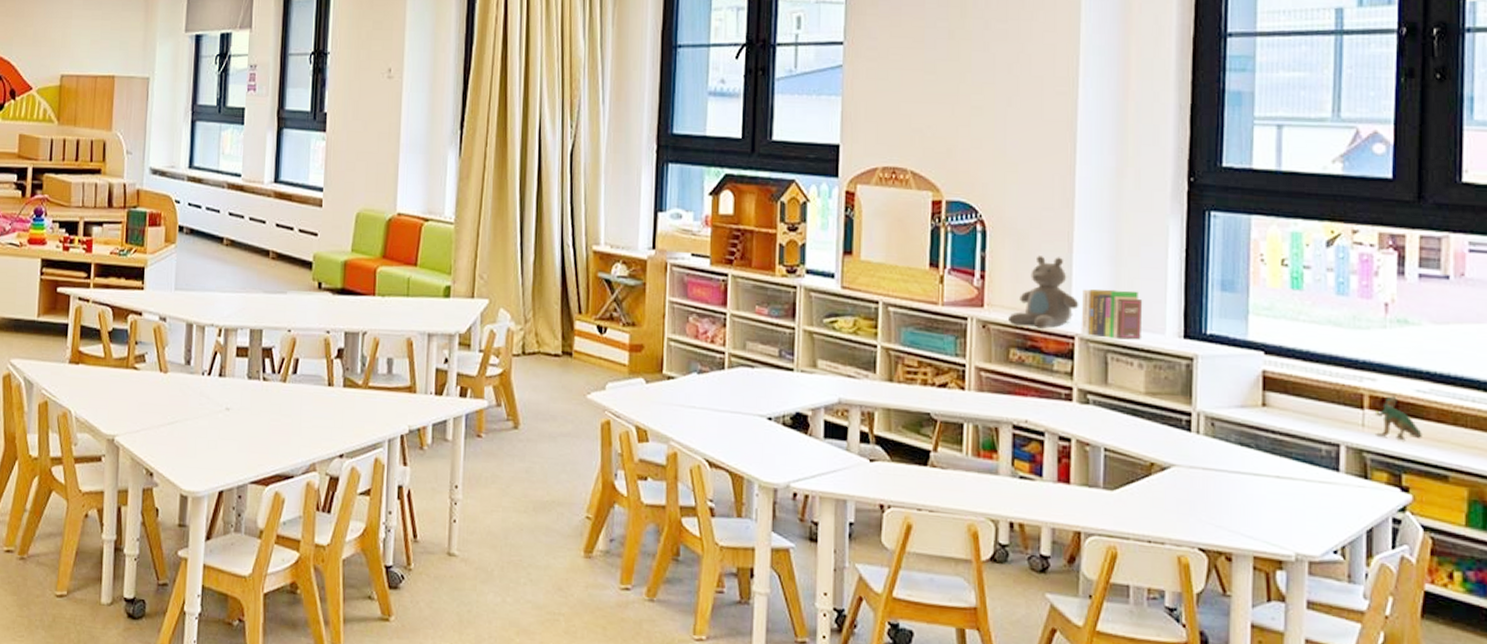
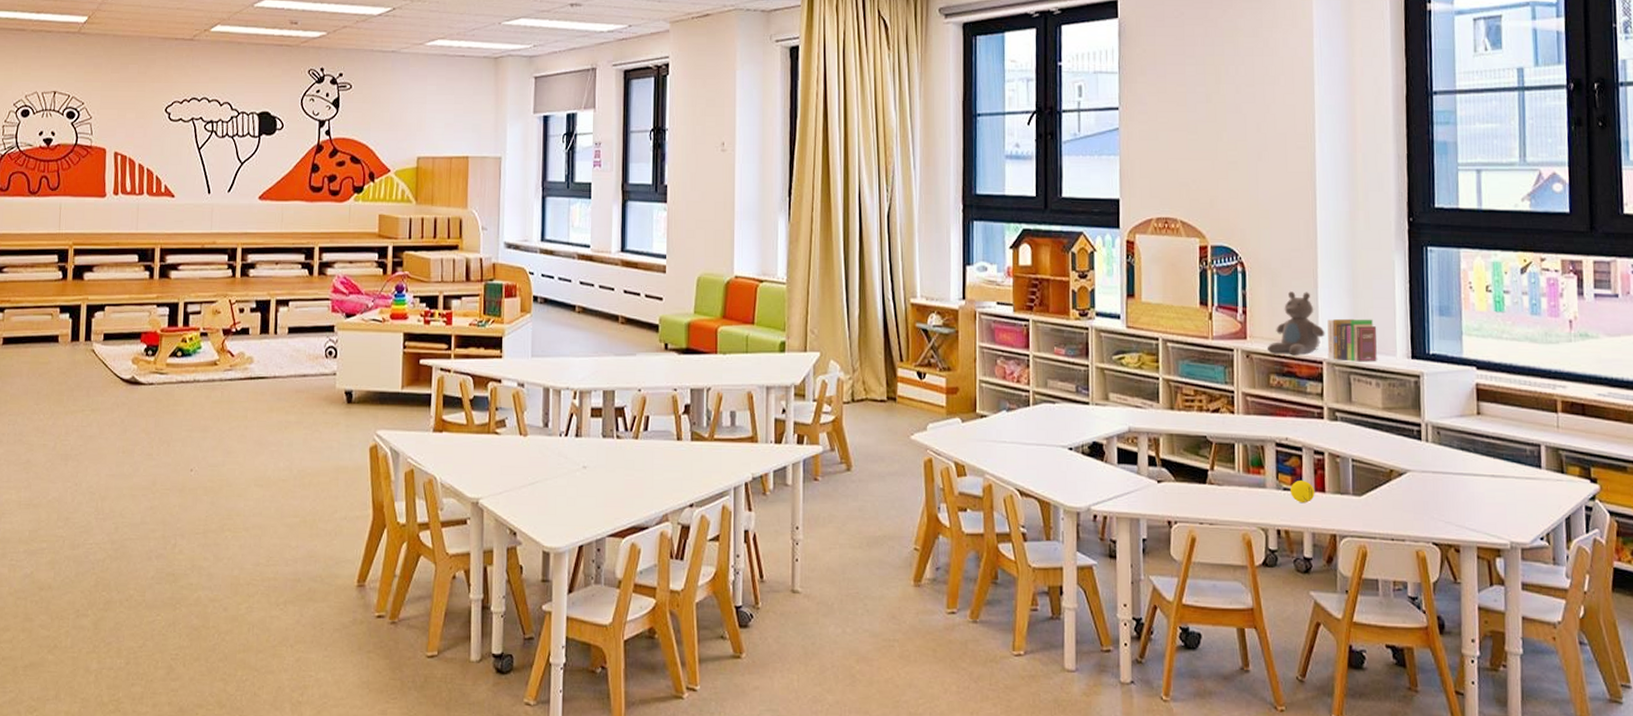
toy ball: none [1028,468,1057,495] -> present [1290,479,1315,504]
toy dinosaur: present [1374,396,1422,440] -> none [1566,401,1605,438]

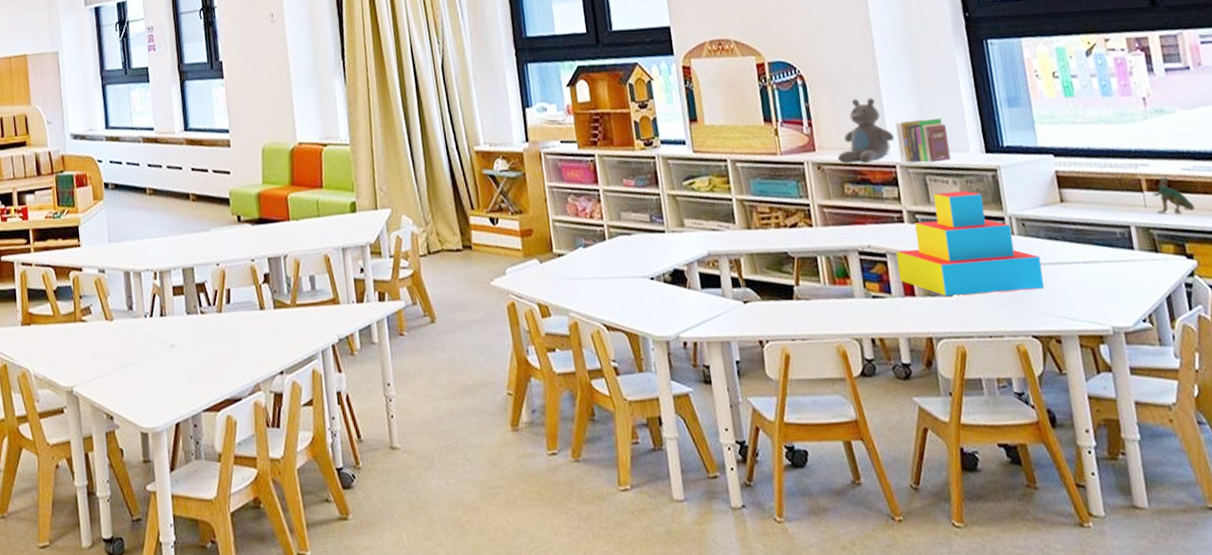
toy ball: present [1290,479,1315,504] -> none [879,286,906,310]
toy blocks: none [1311,393,1451,497] -> present [896,191,1044,297]
toy dinosaur: none [1566,401,1605,438] -> present [1152,177,1195,214]

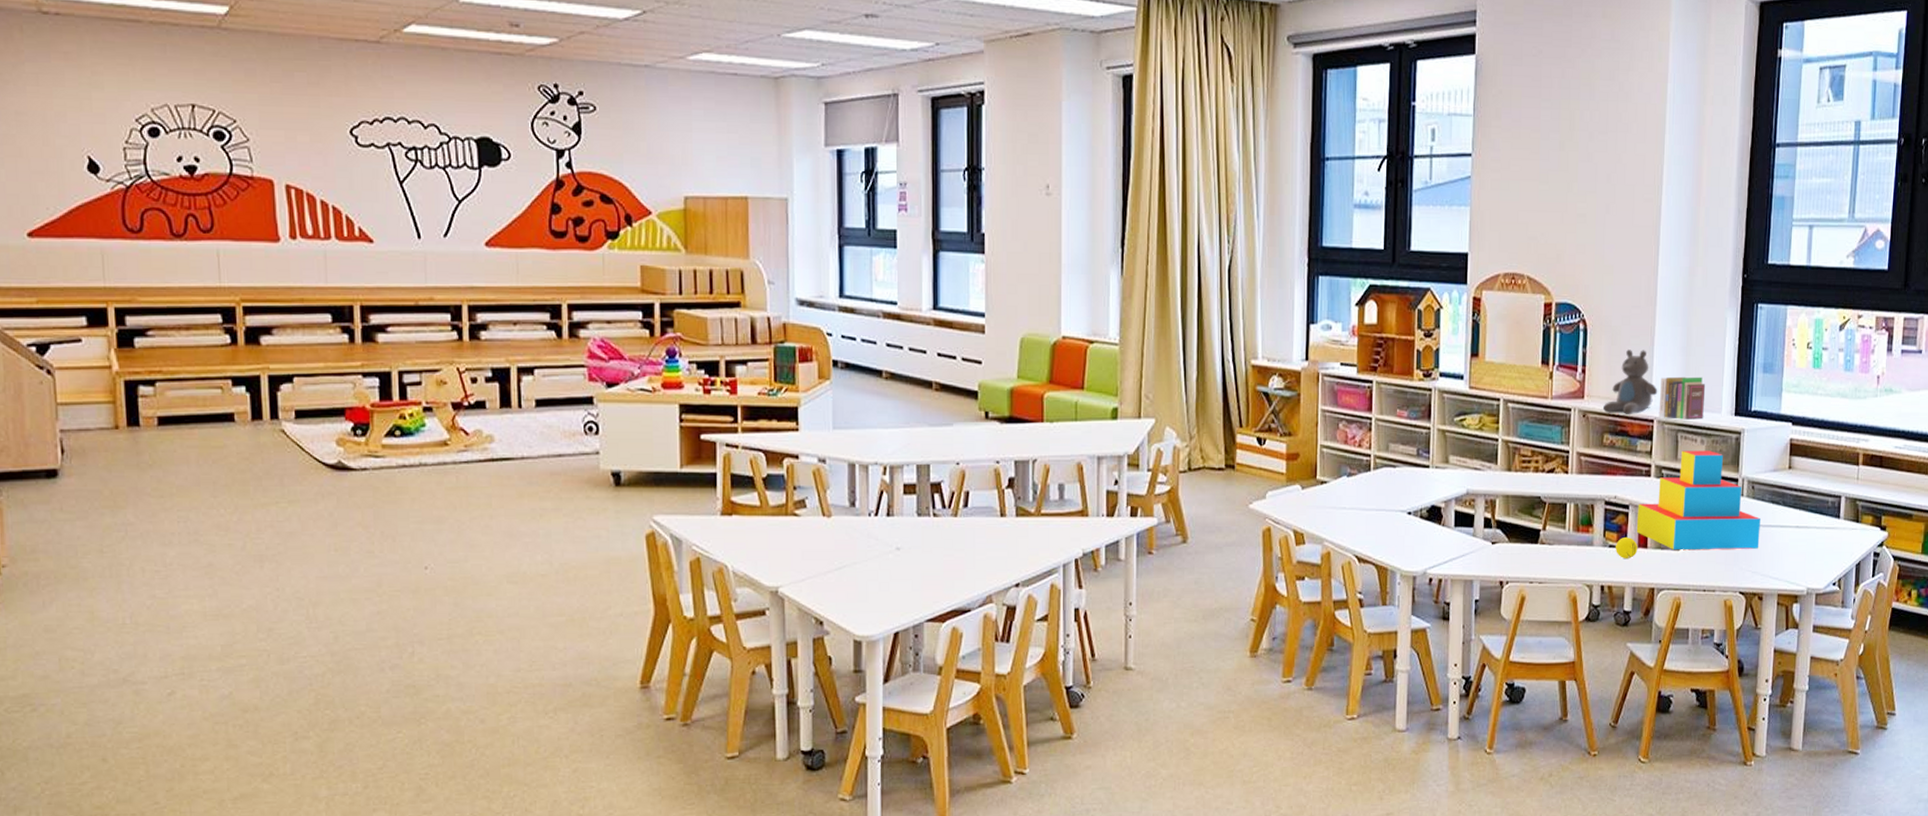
toy ball: none [879,286,906,310] -> present [1616,536,1638,560]
toy dinosaur: present [1152,177,1195,214] -> none [1865,453,1897,488]

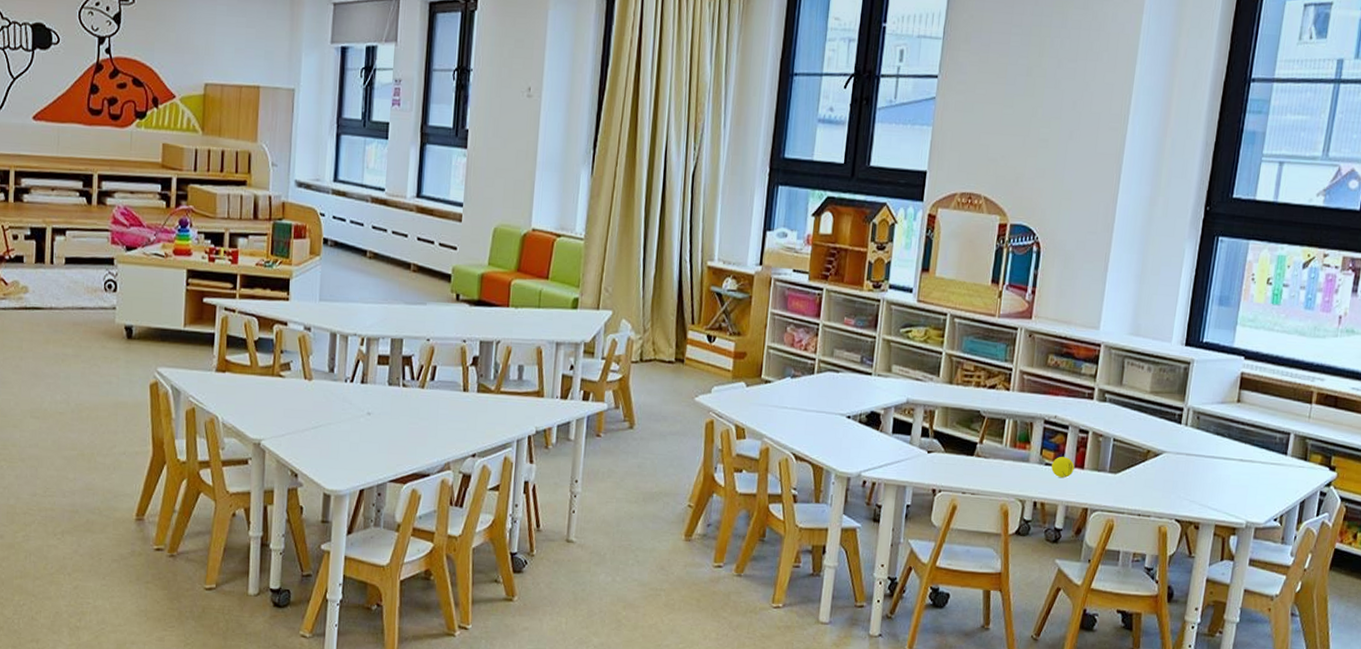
stuffed animal: present [1603,350,1658,416] -> none [1050,274,1108,339]
toy blocks: present [1636,450,1761,551] -> none [1074,376,1204,478]
books: present [1658,376,1706,420] -> none [1106,303,1158,347]

